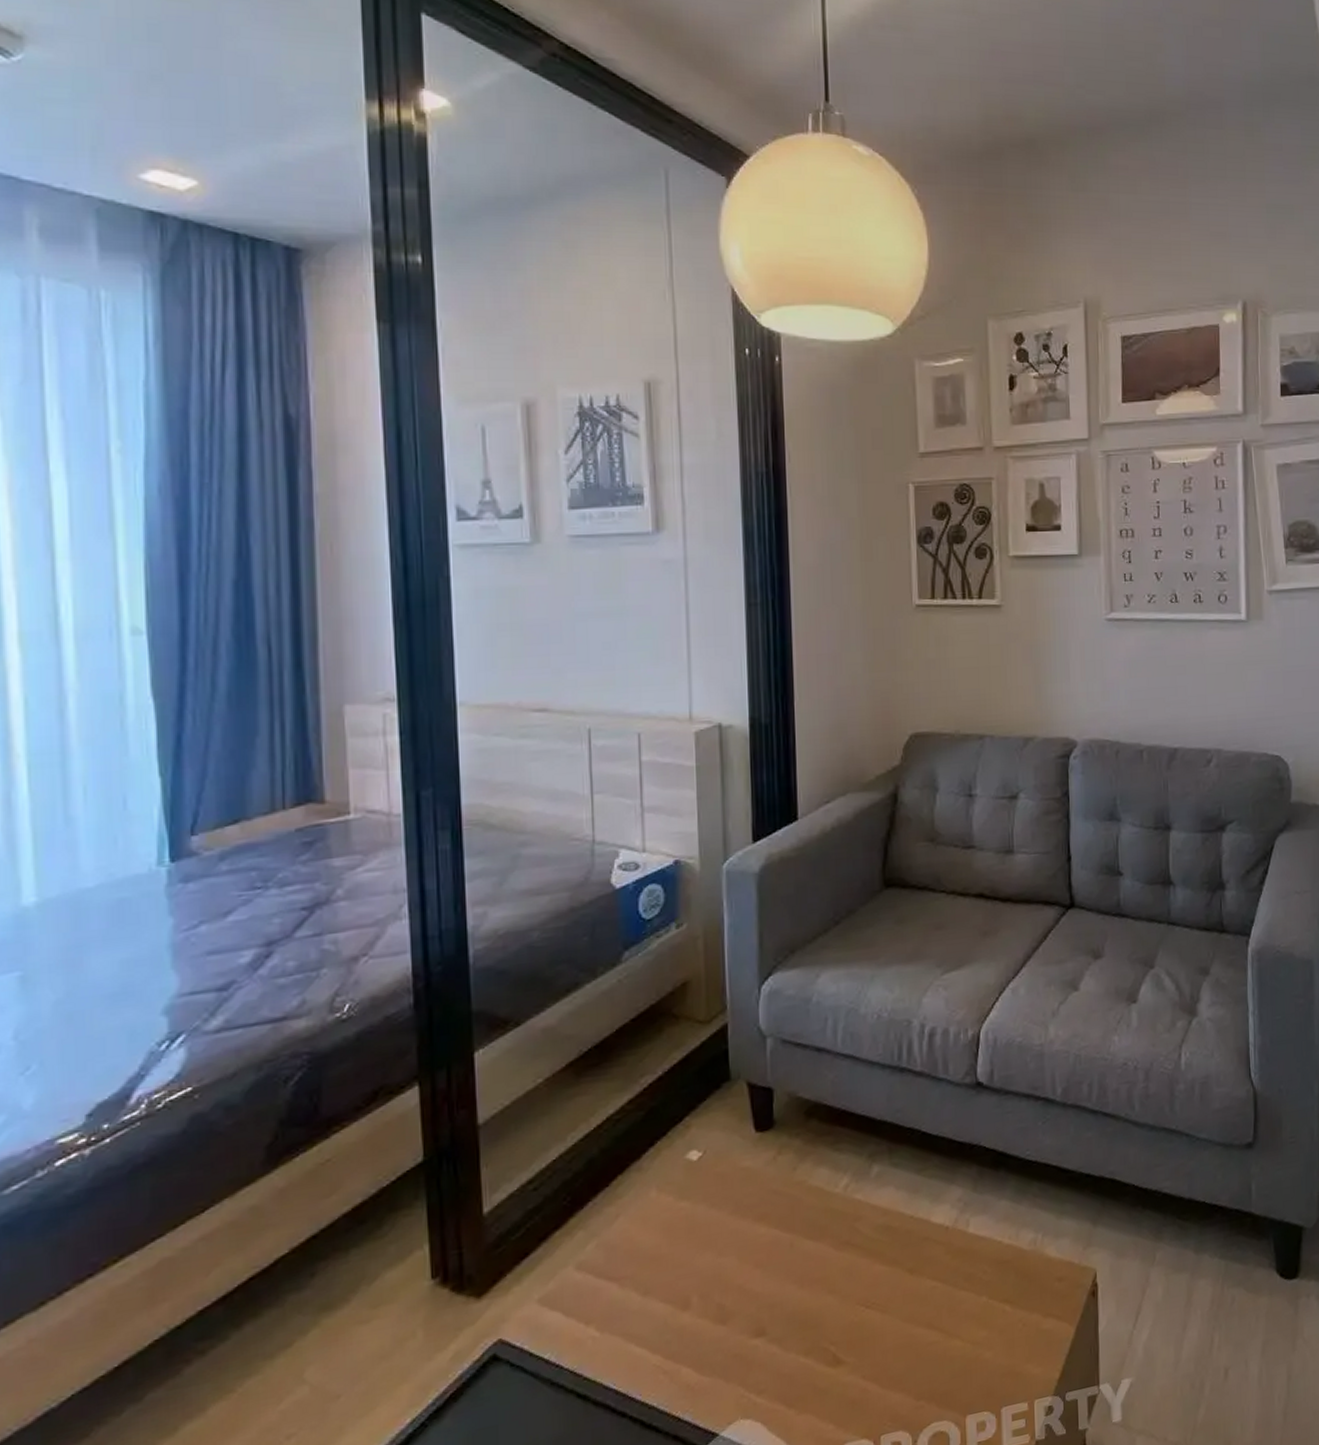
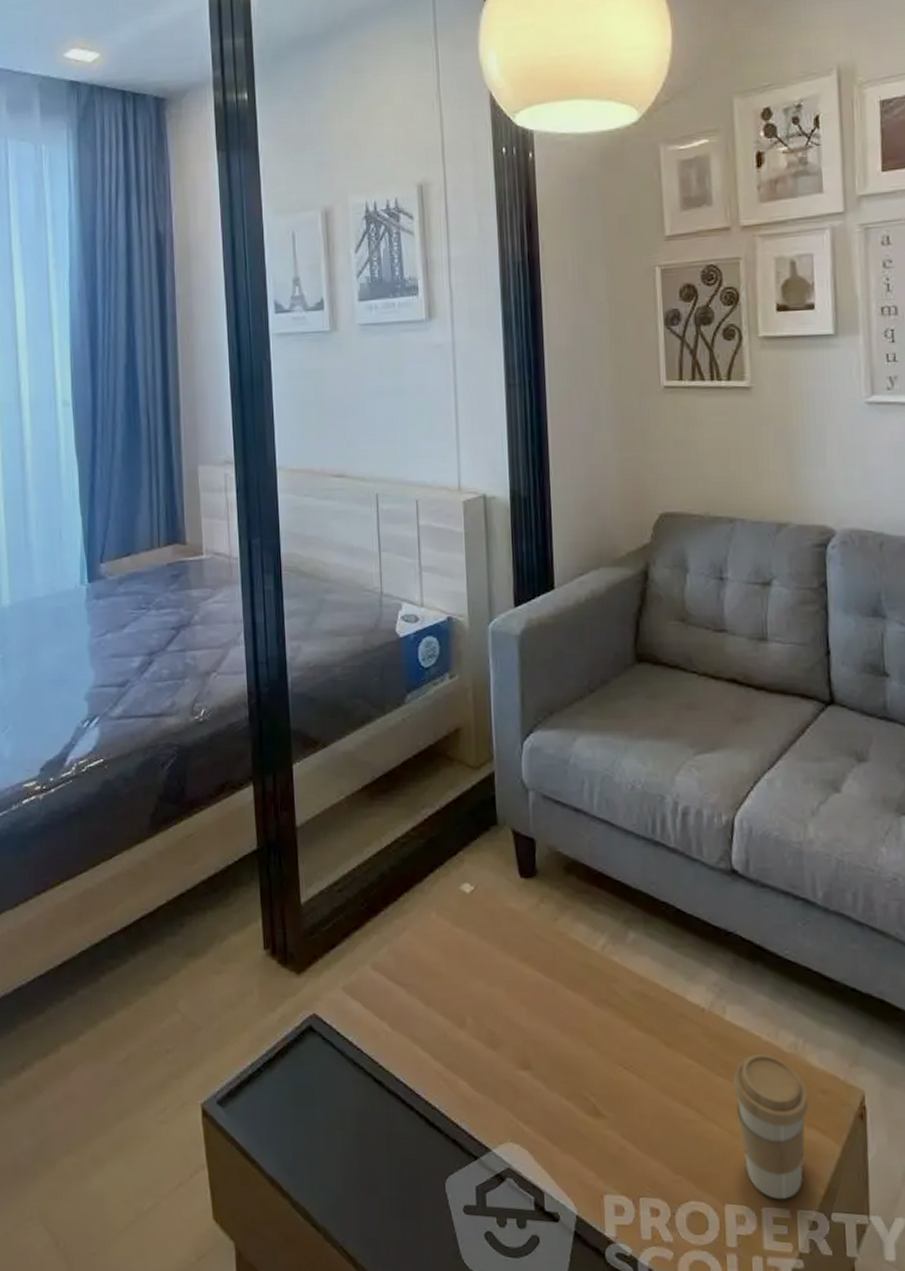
coffee cup: none [976,1256,1046,1396] -> present [733,1054,809,1200]

